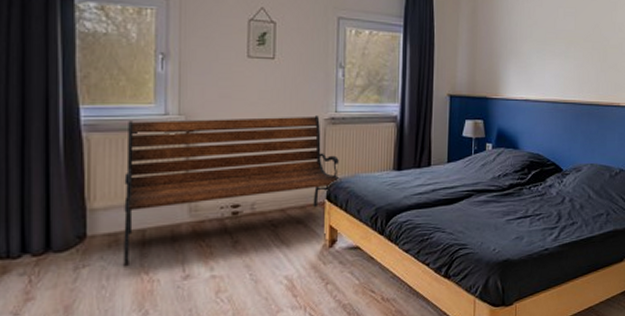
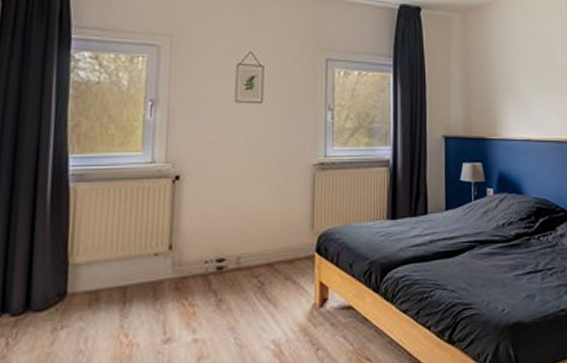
bench: present [124,116,341,267] -> none [103,161,332,329]

